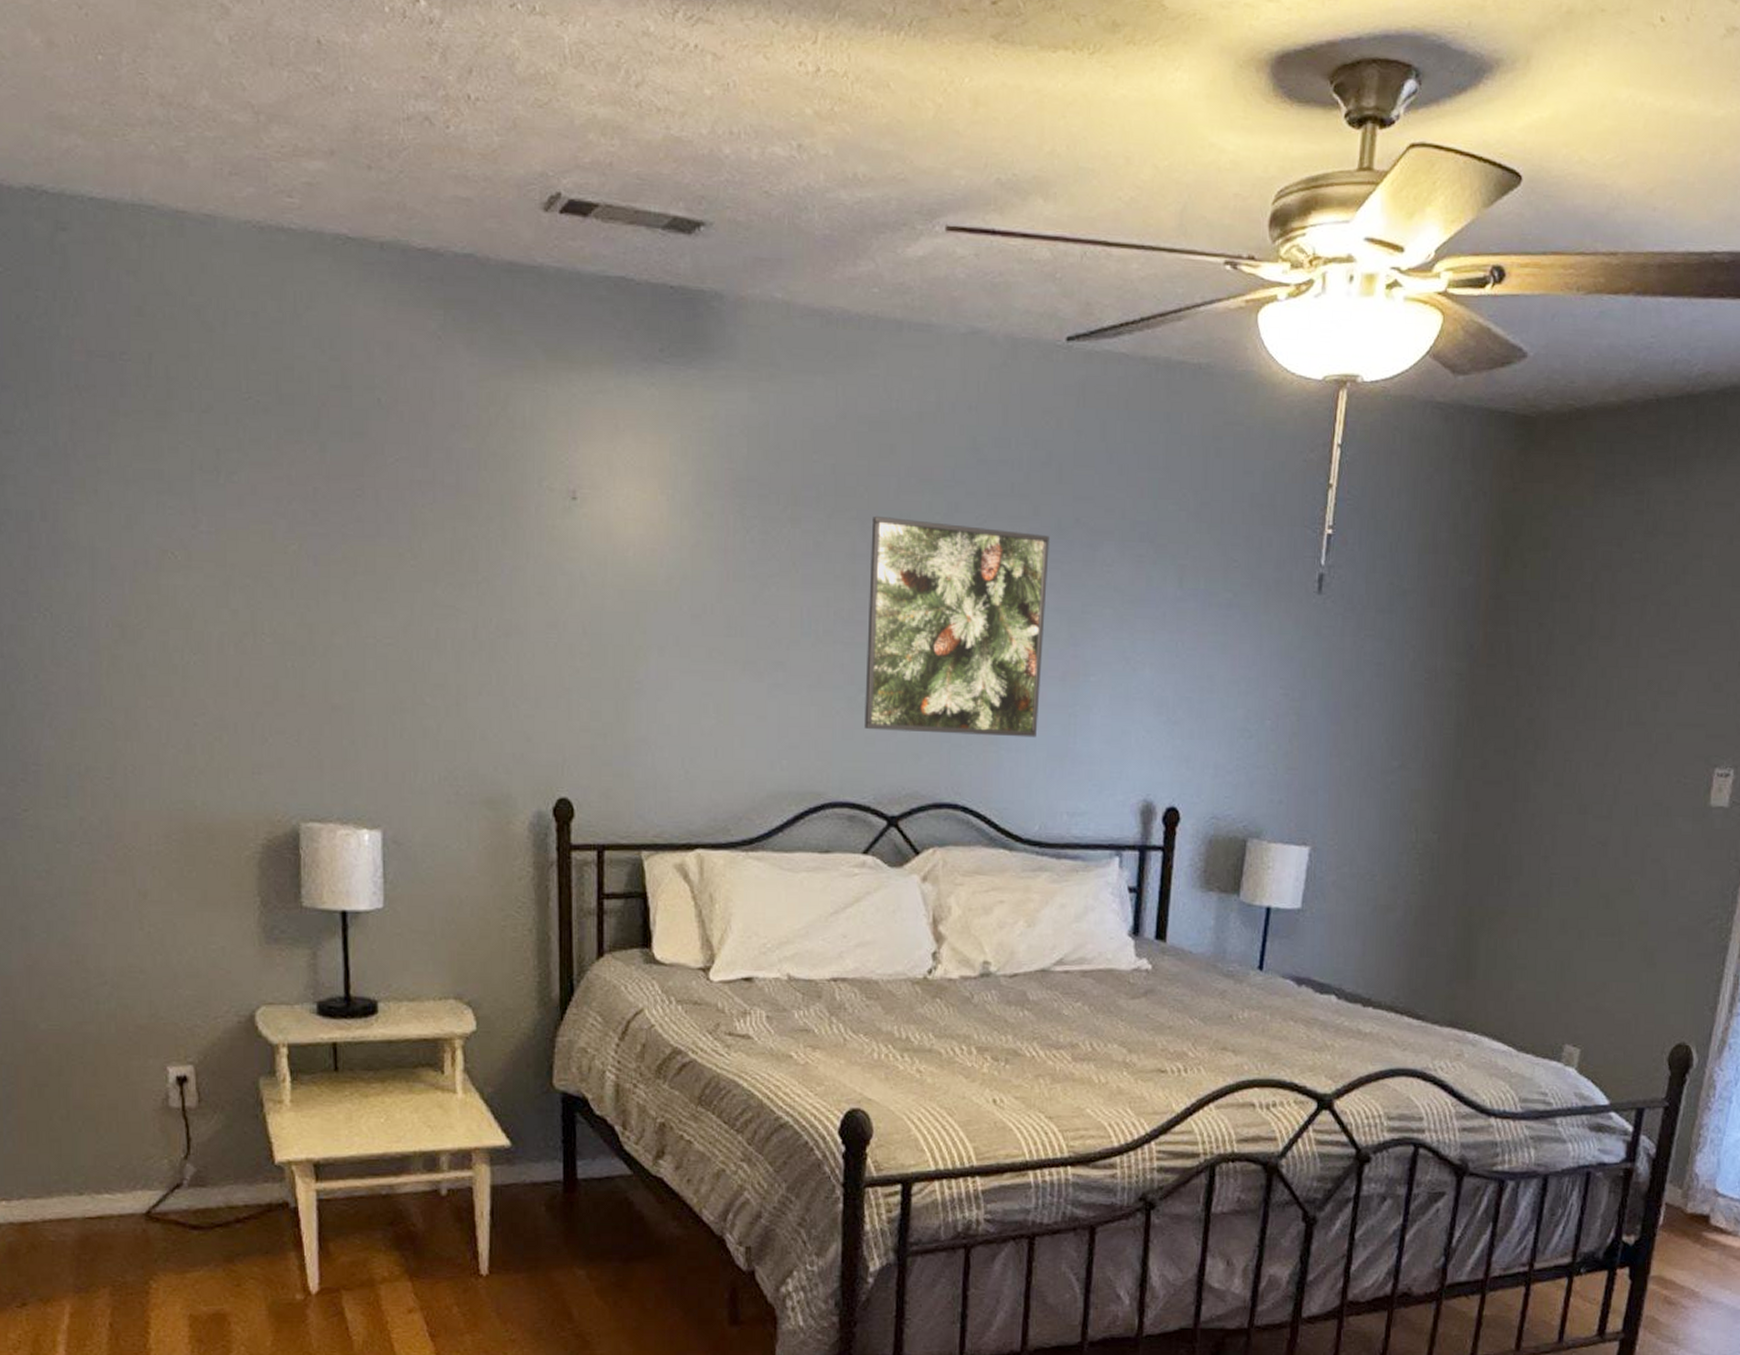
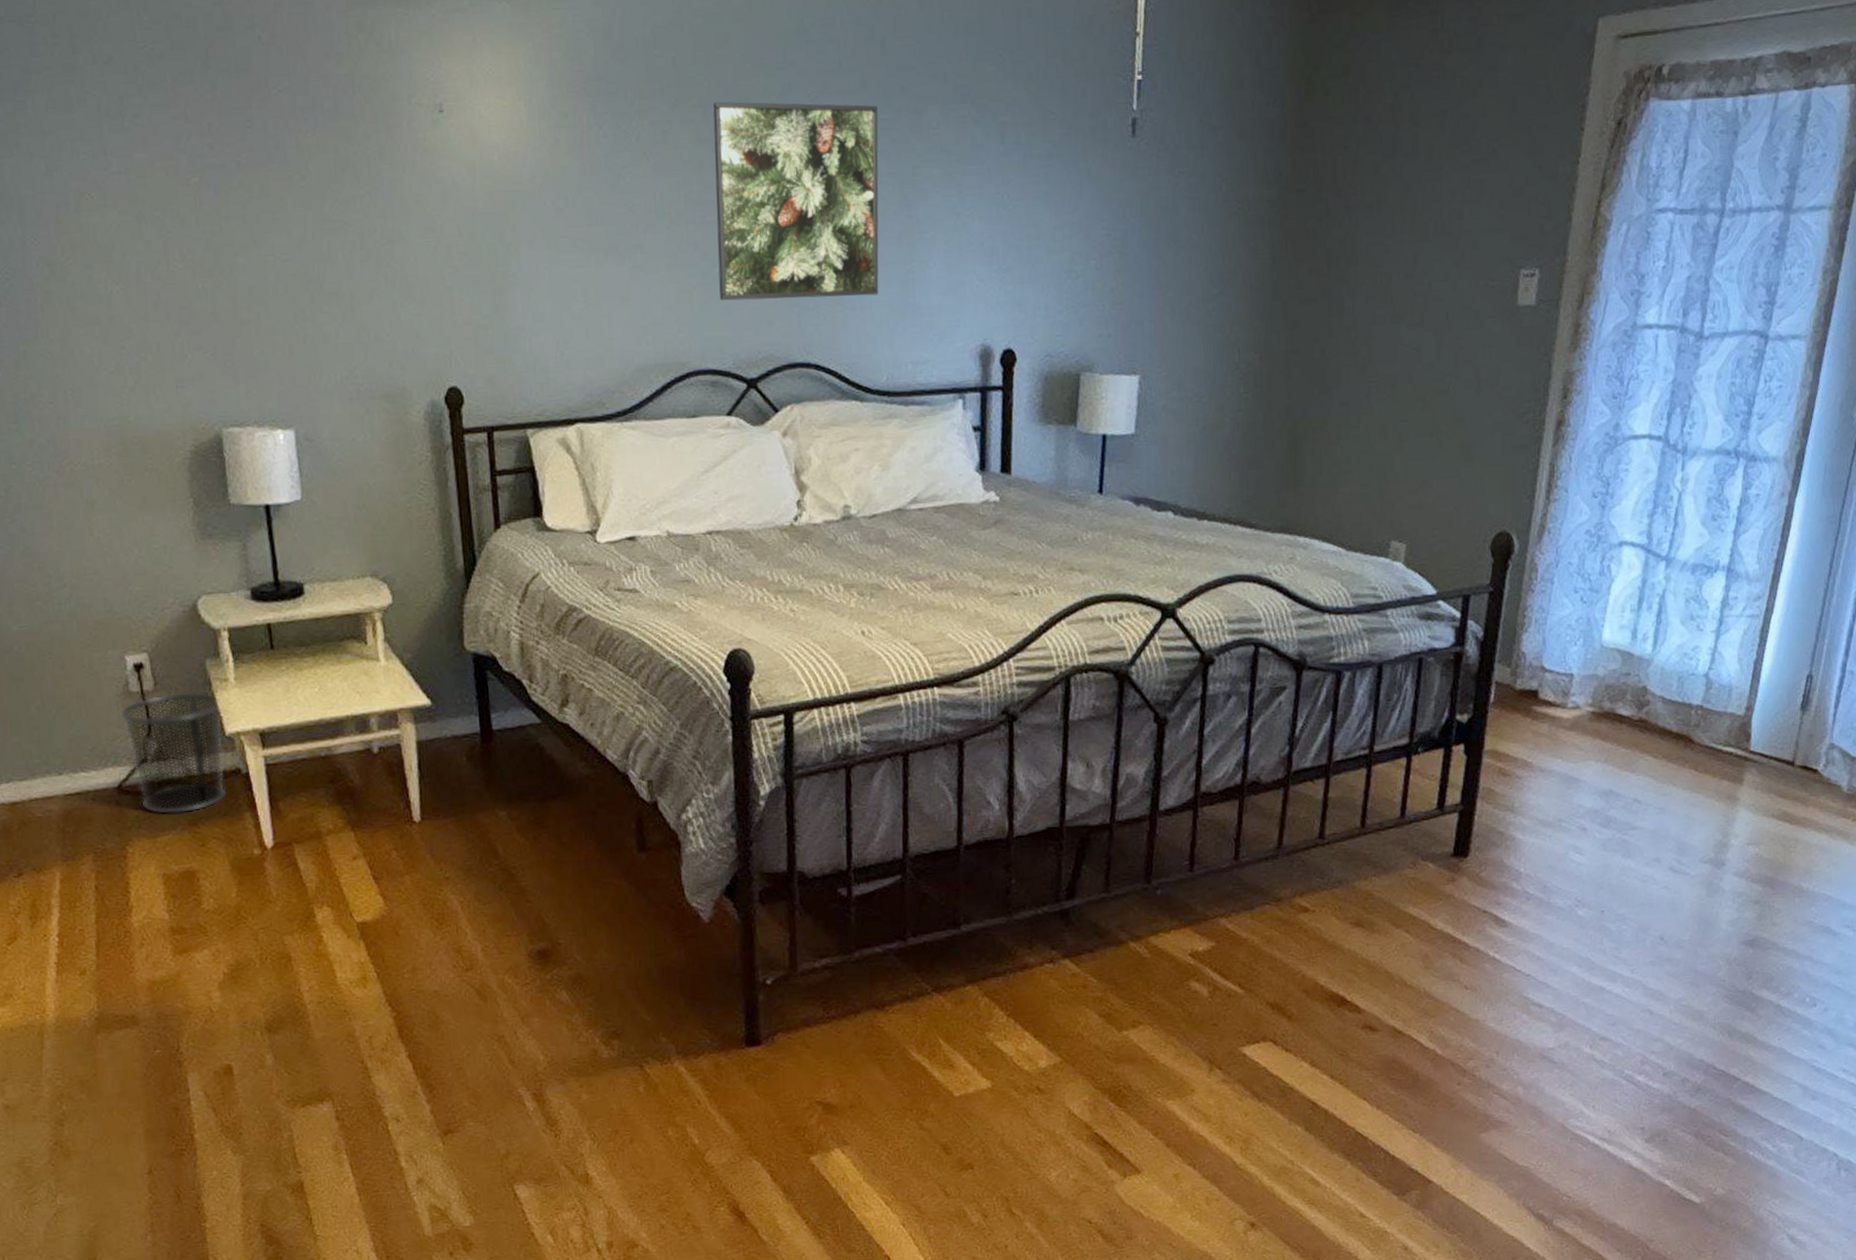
waste bin: none [156,1111,271,1248] -> present [120,692,227,815]

